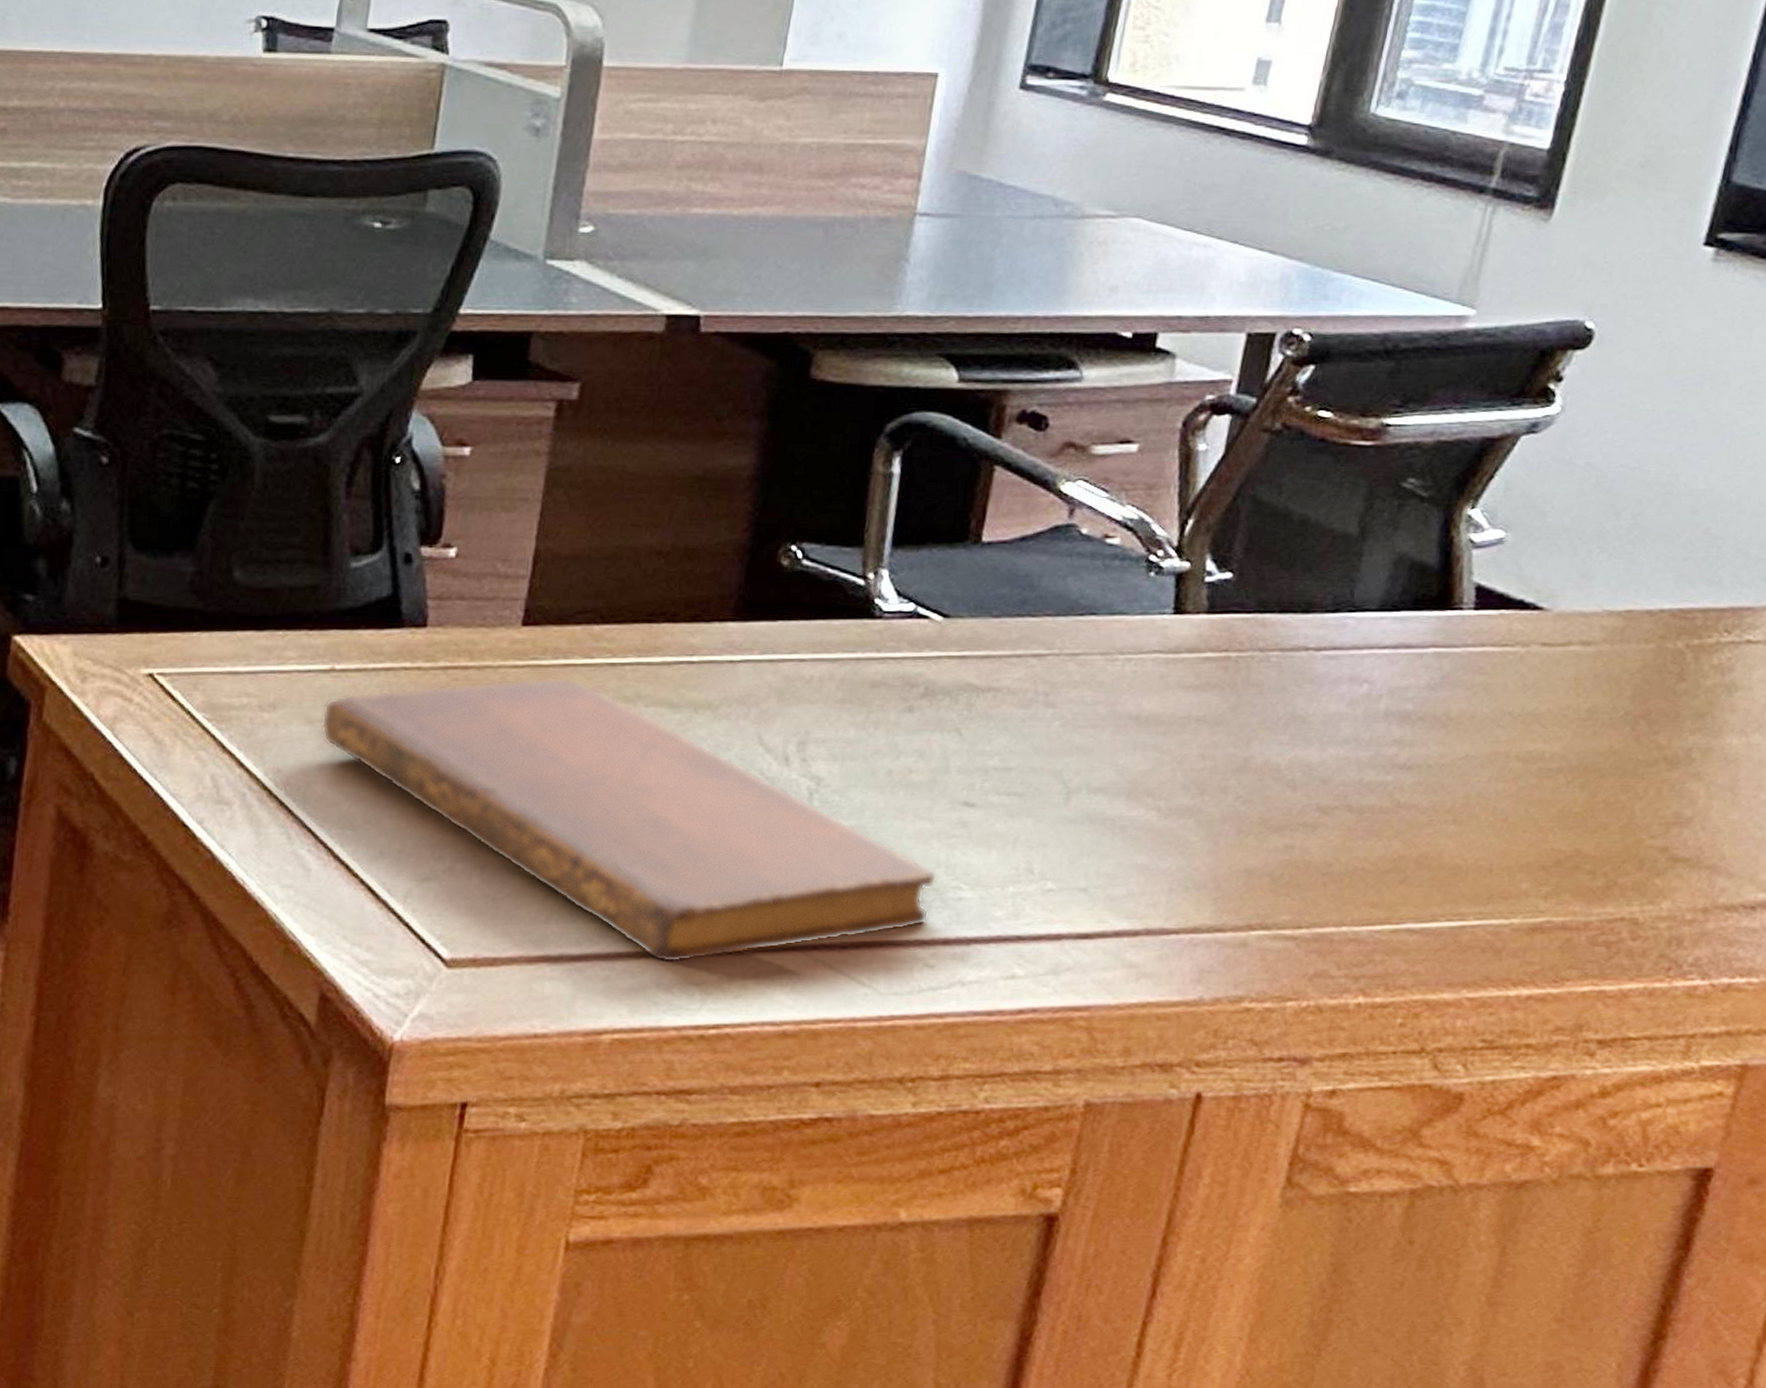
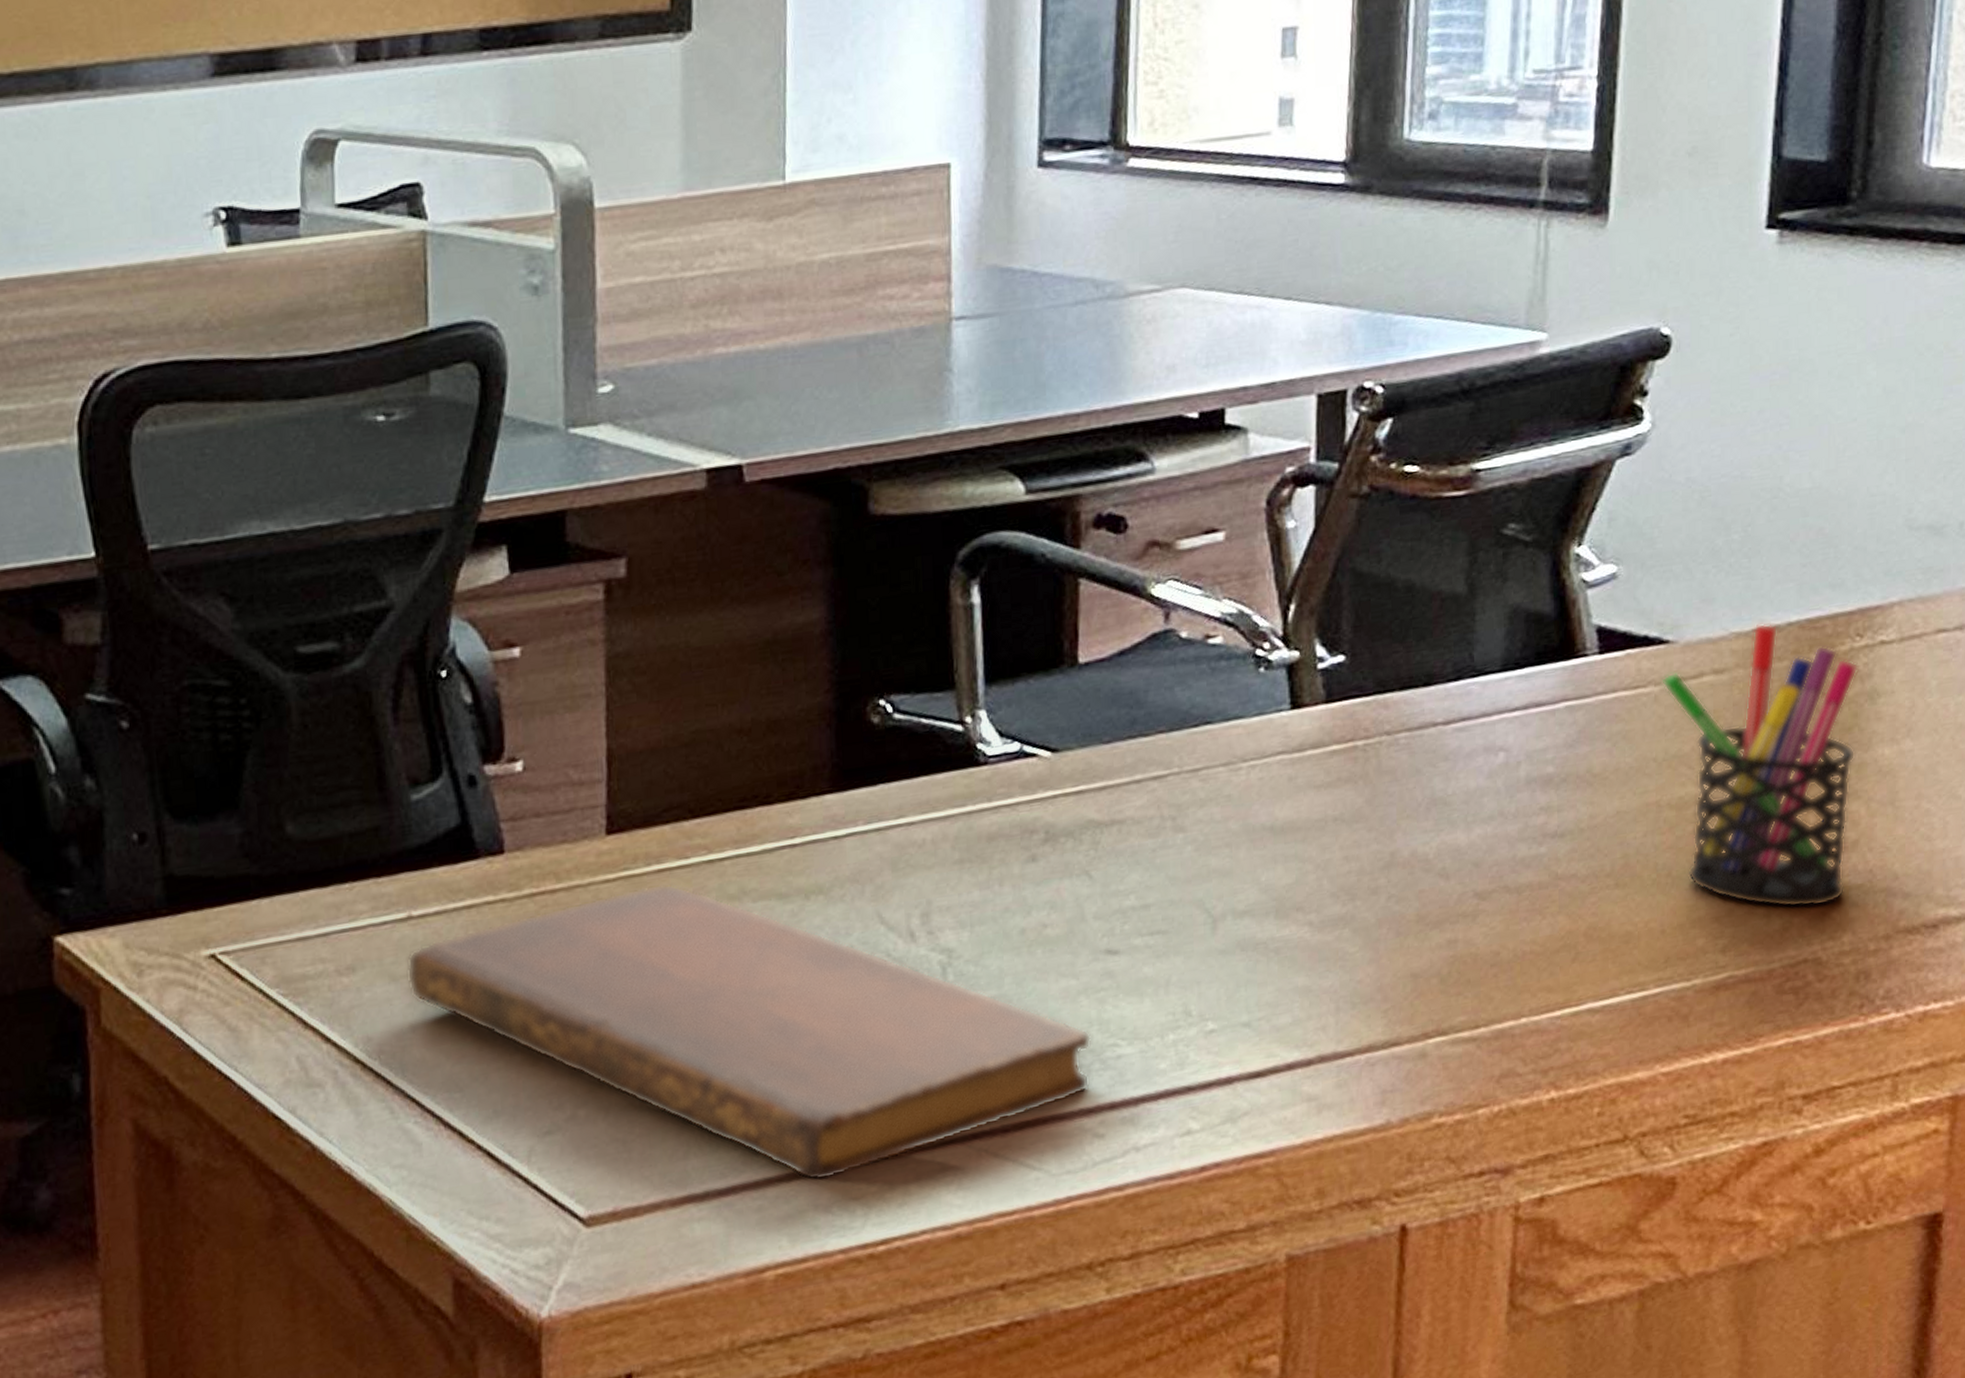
pen holder: none [1523,605,1722,872] -> present [1662,622,1859,908]

